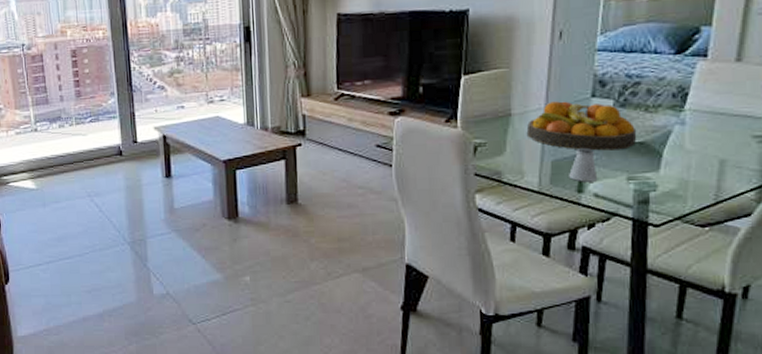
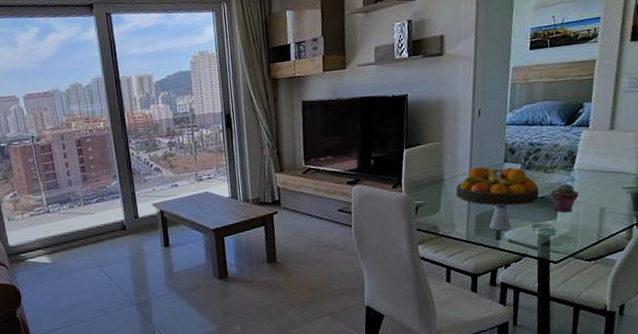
potted succulent: none [654,127,691,163] -> present [551,183,579,212]

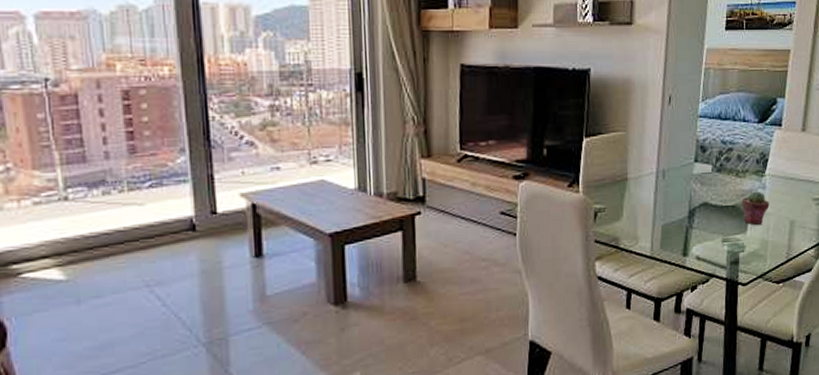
fruit bowl: present [455,166,539,205] -> none [640,165,730,215]
saltshaker: present [489,203,511,231] -> none [676,211,700,246]

